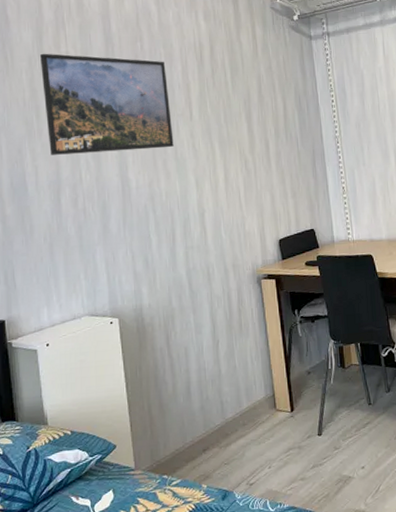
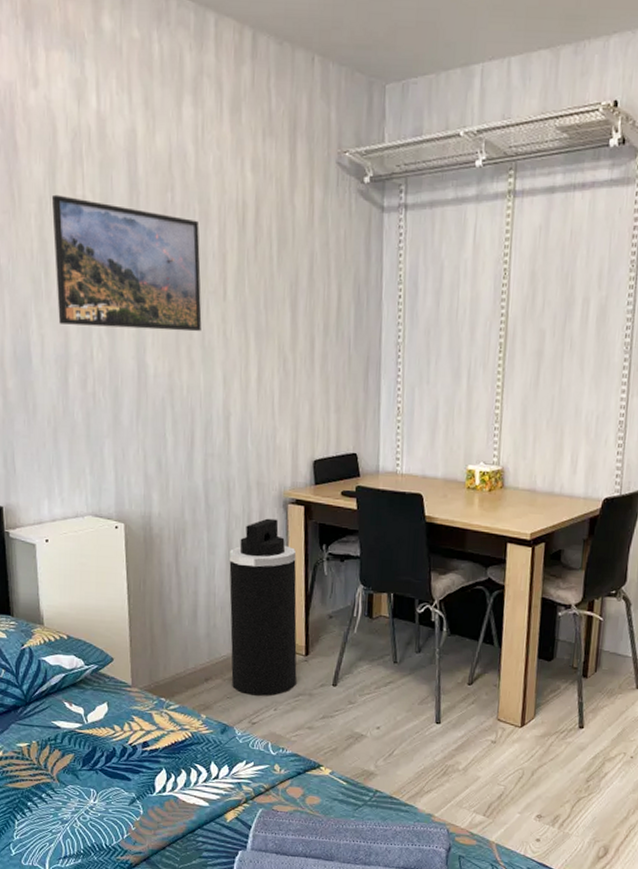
trash can: none [215,294,286,458] -> present [229,518,297,696]

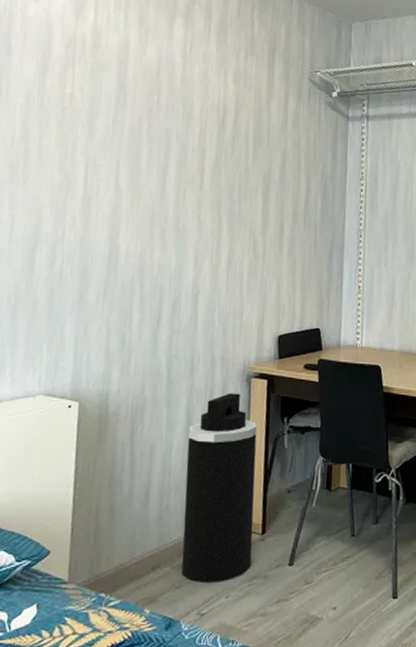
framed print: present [51,194,202,332] -> none [32,91,182,216]

